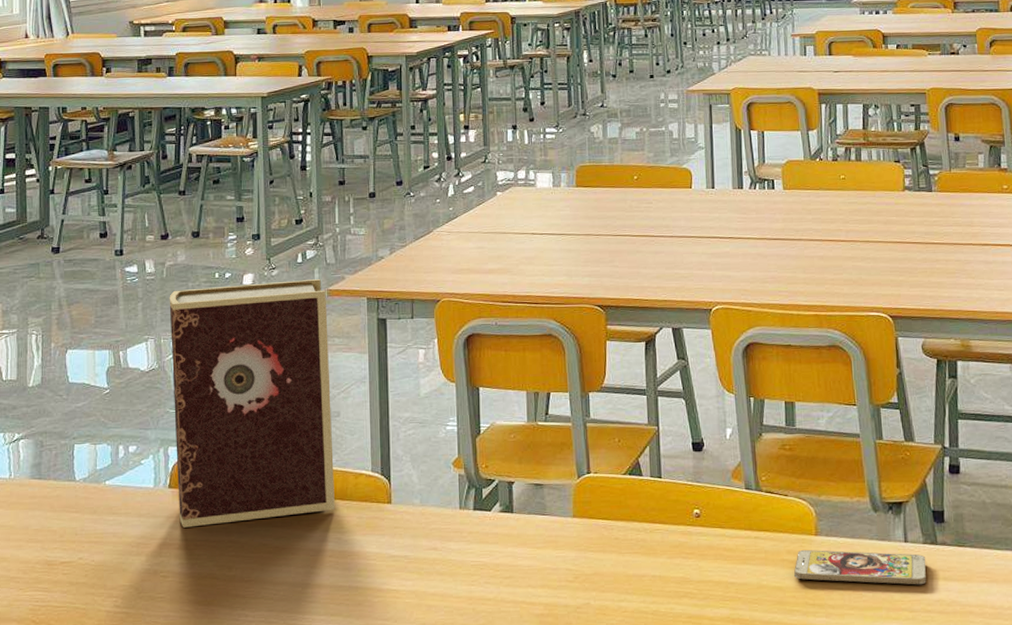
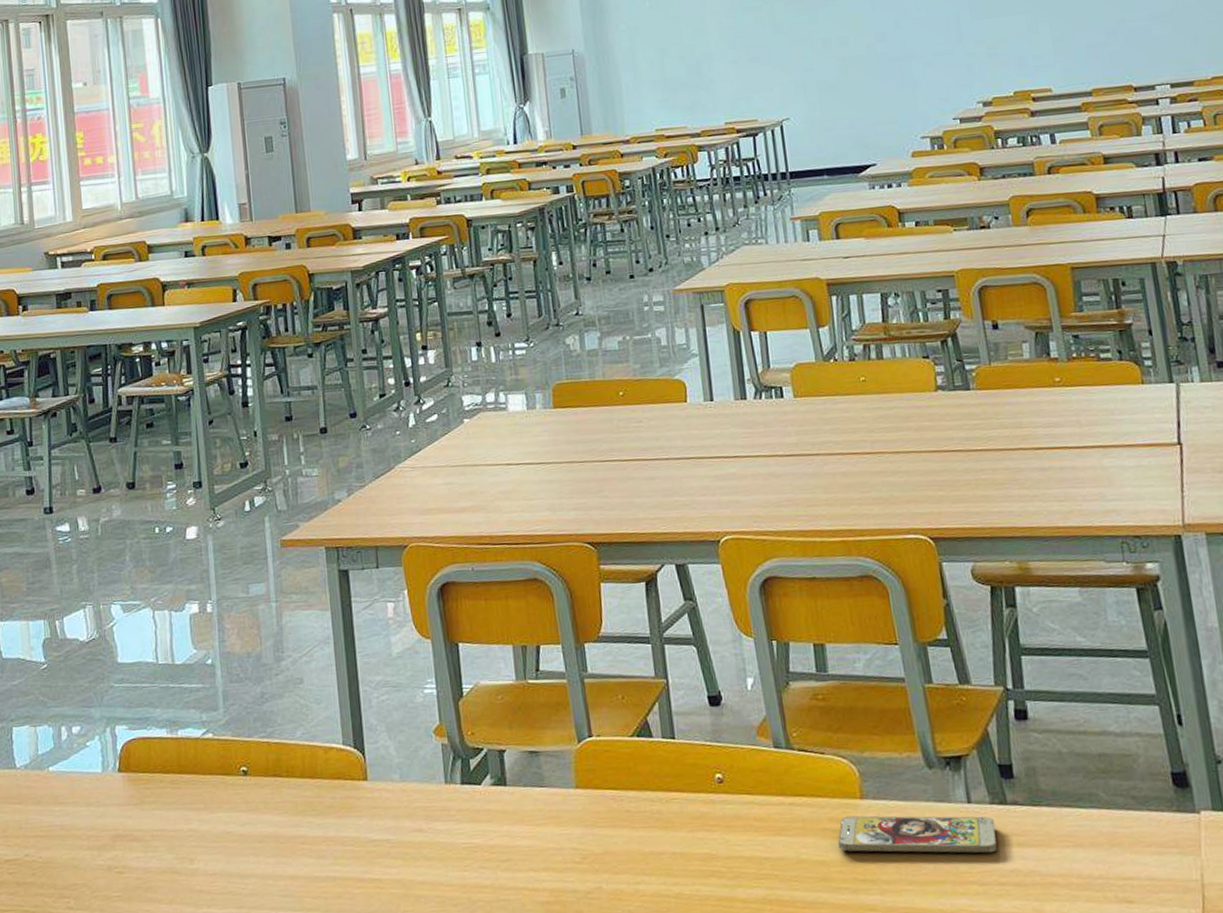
book: present [169,279,335,528] -> none [106,529,304,816]

